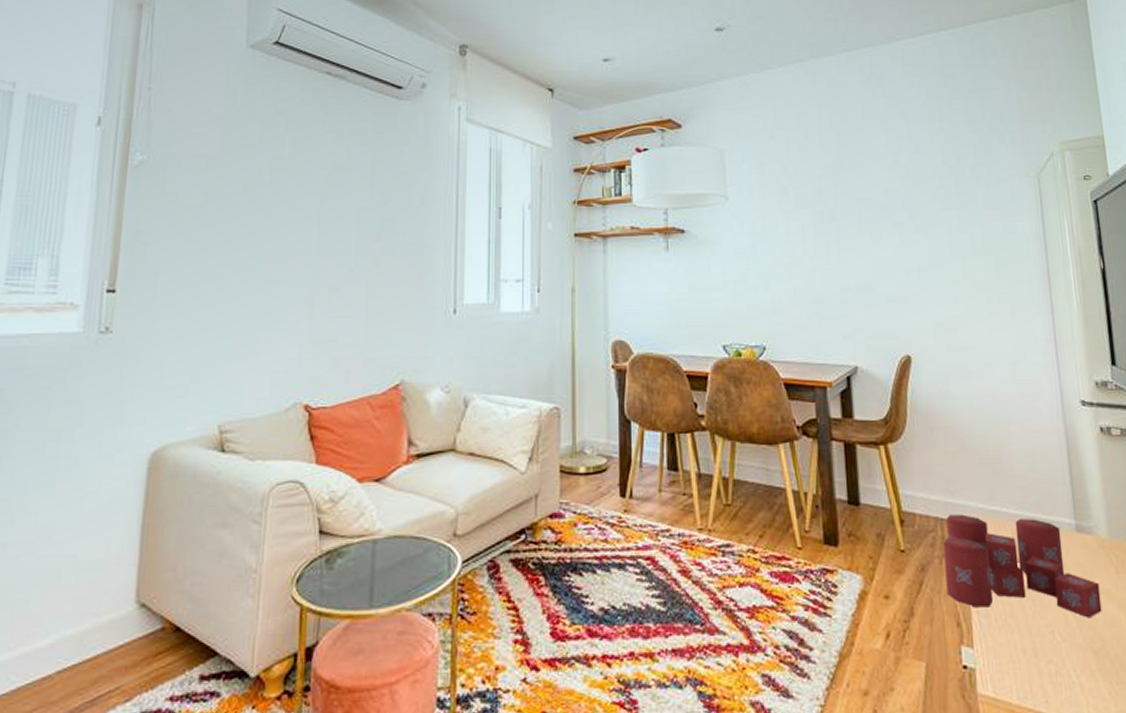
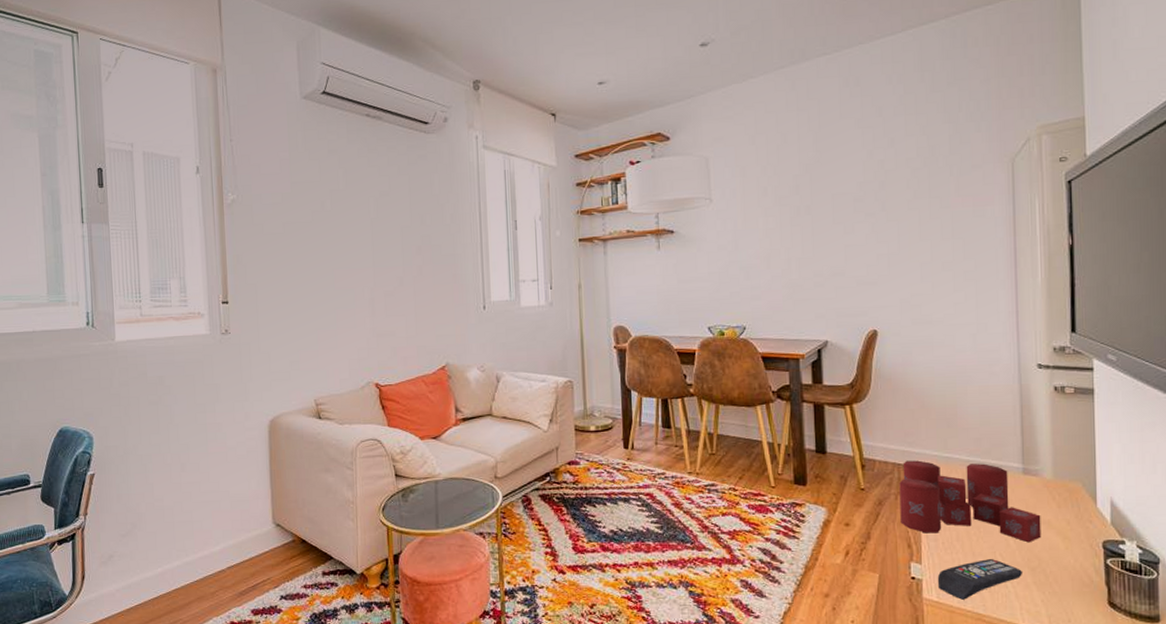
remote control: none [992,640,1085,695] -> present [937,559,1022,600]

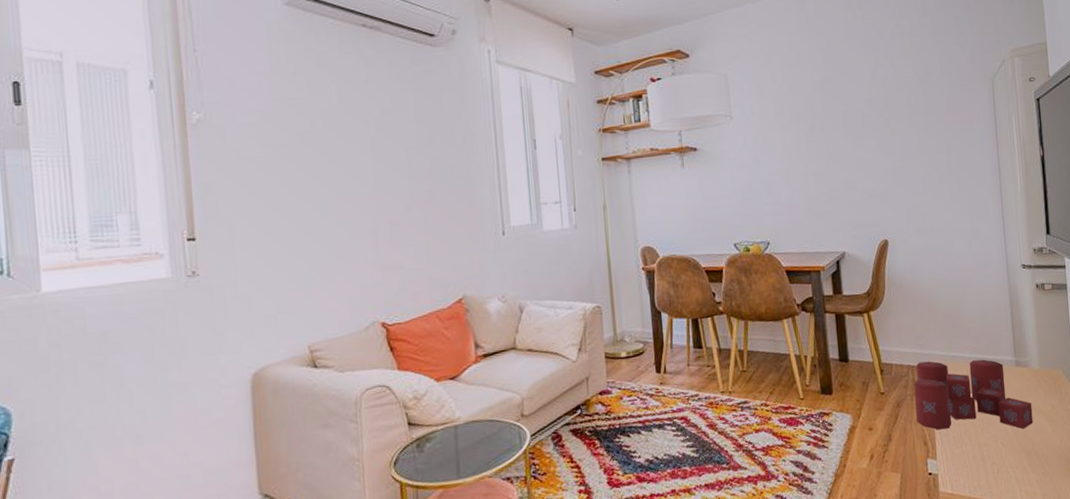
remote control: present [937,559,1022,600] -> none [950,447,1020,489]

